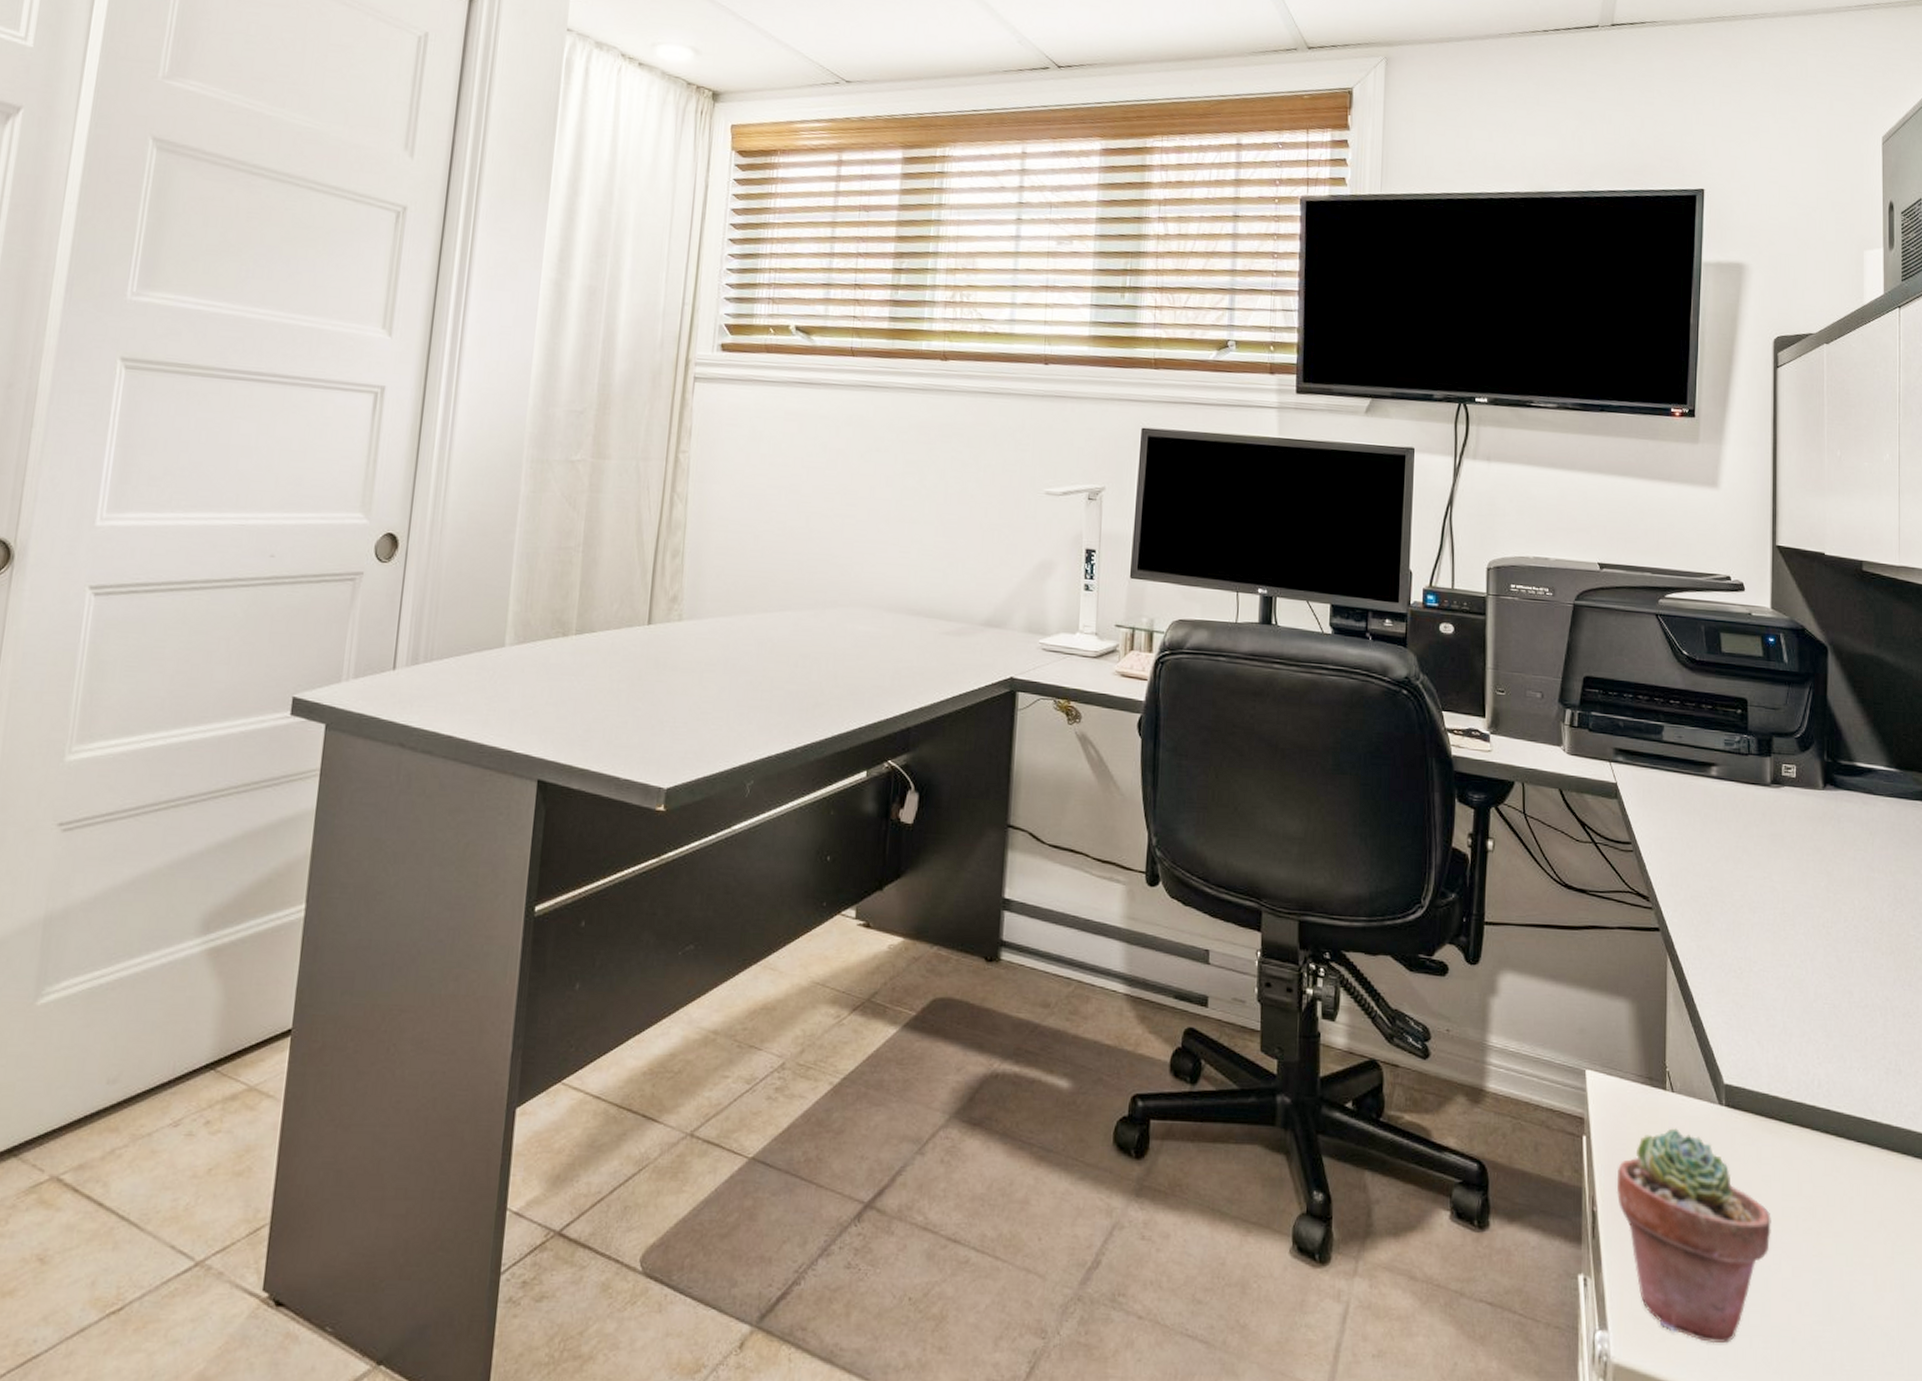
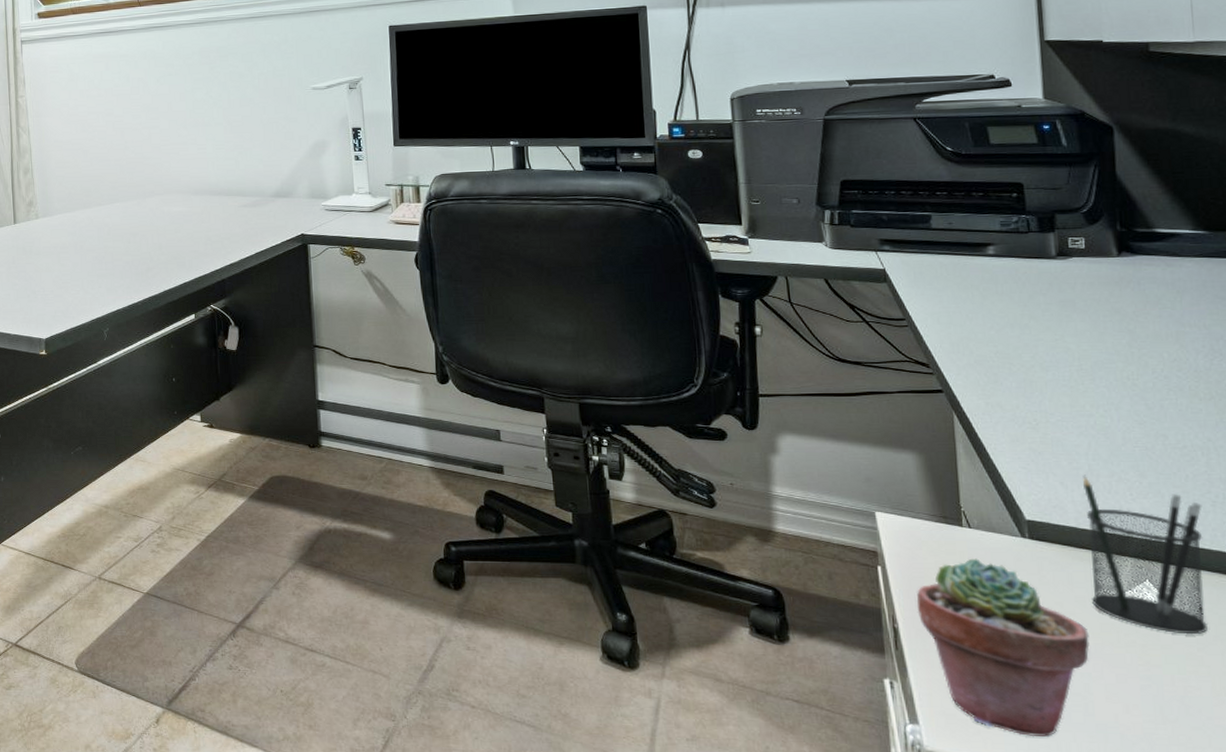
pencil holder: none [1777,1033,1877,1219] -> present [1083,474,1207,634]

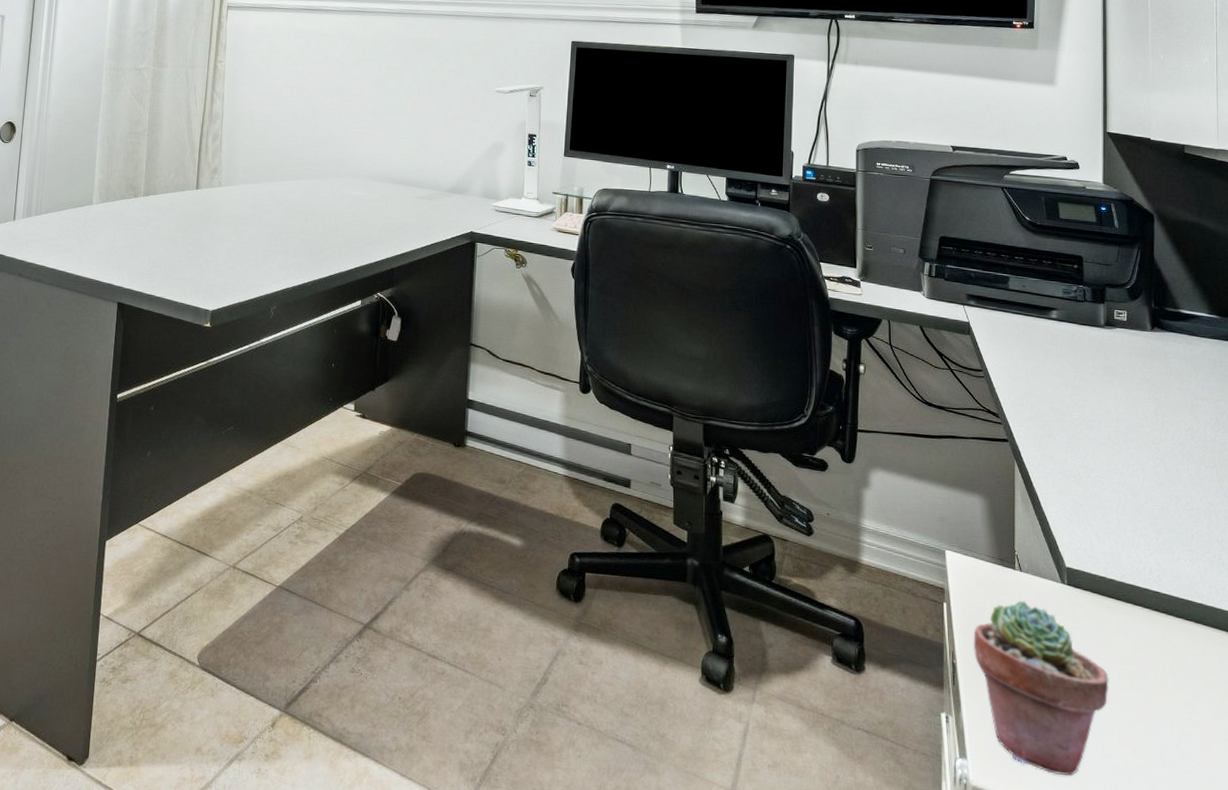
pencil holder: present [1083,474,1207,634] -> none [1113,528,1203,683]

